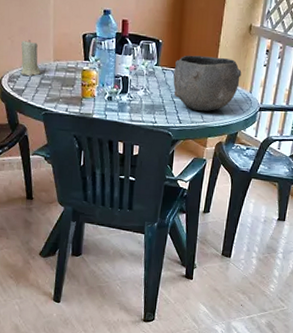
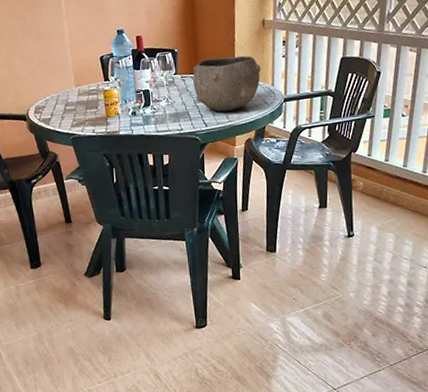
candle: present [20,40,40,77] -> none [43,70,64,105]

